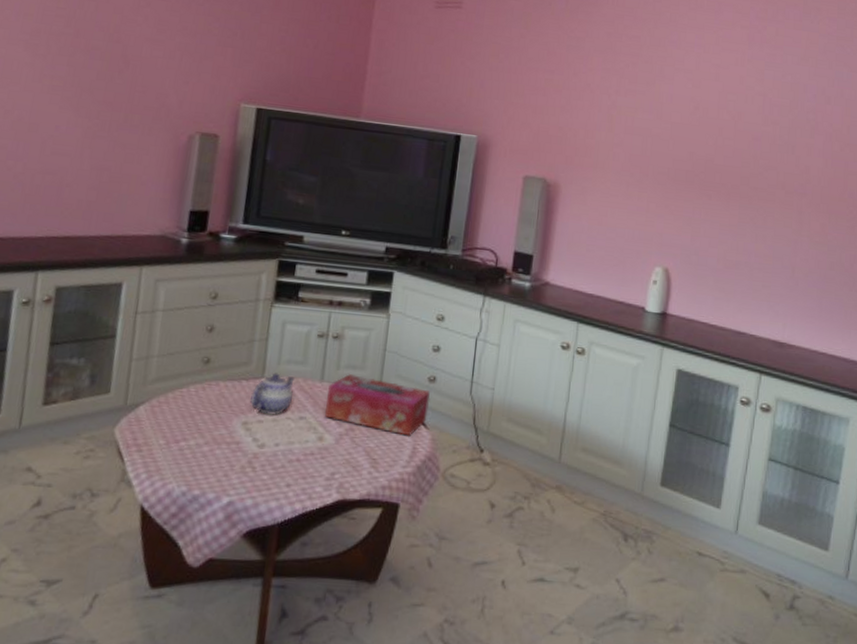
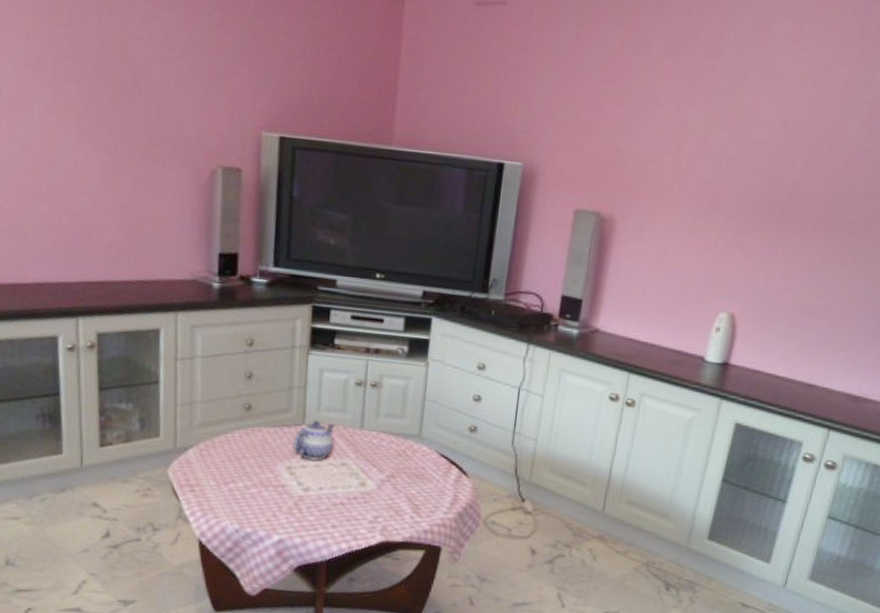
tissue box: present [325,374,430,436] -> none [366,422,471,484]

